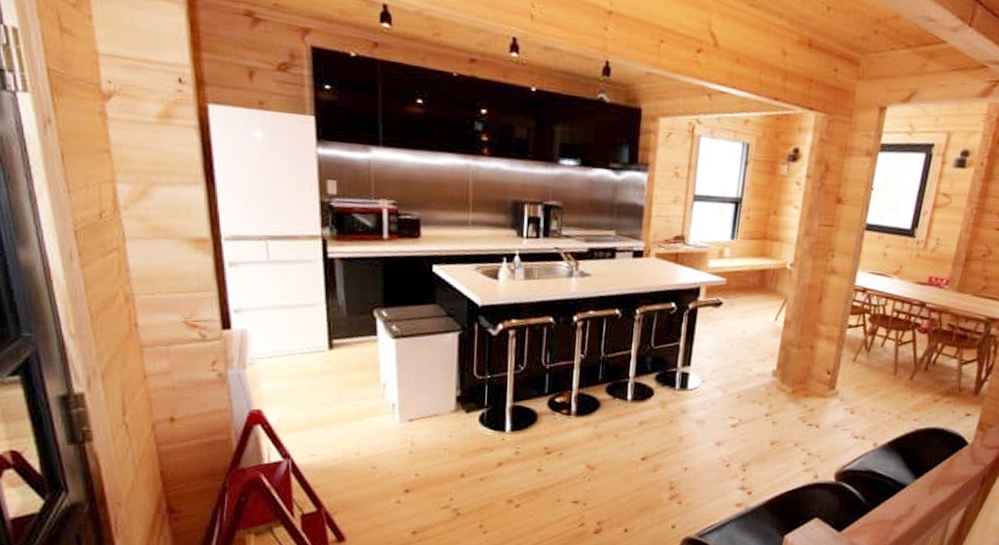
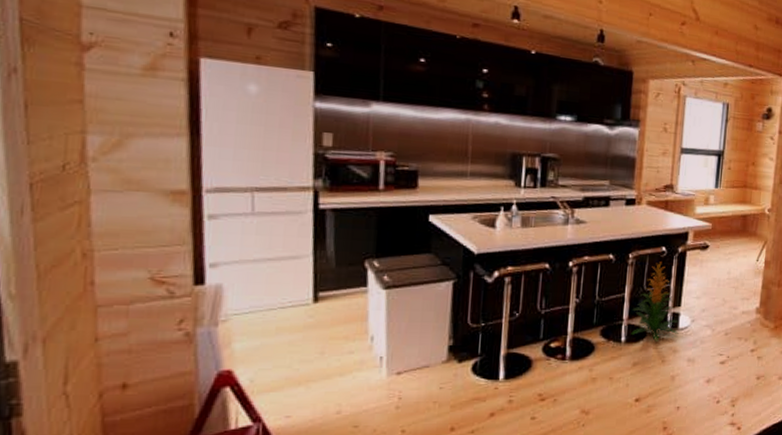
indoor plant: none [637,318,688,401] -> present [631,262,679,341]

